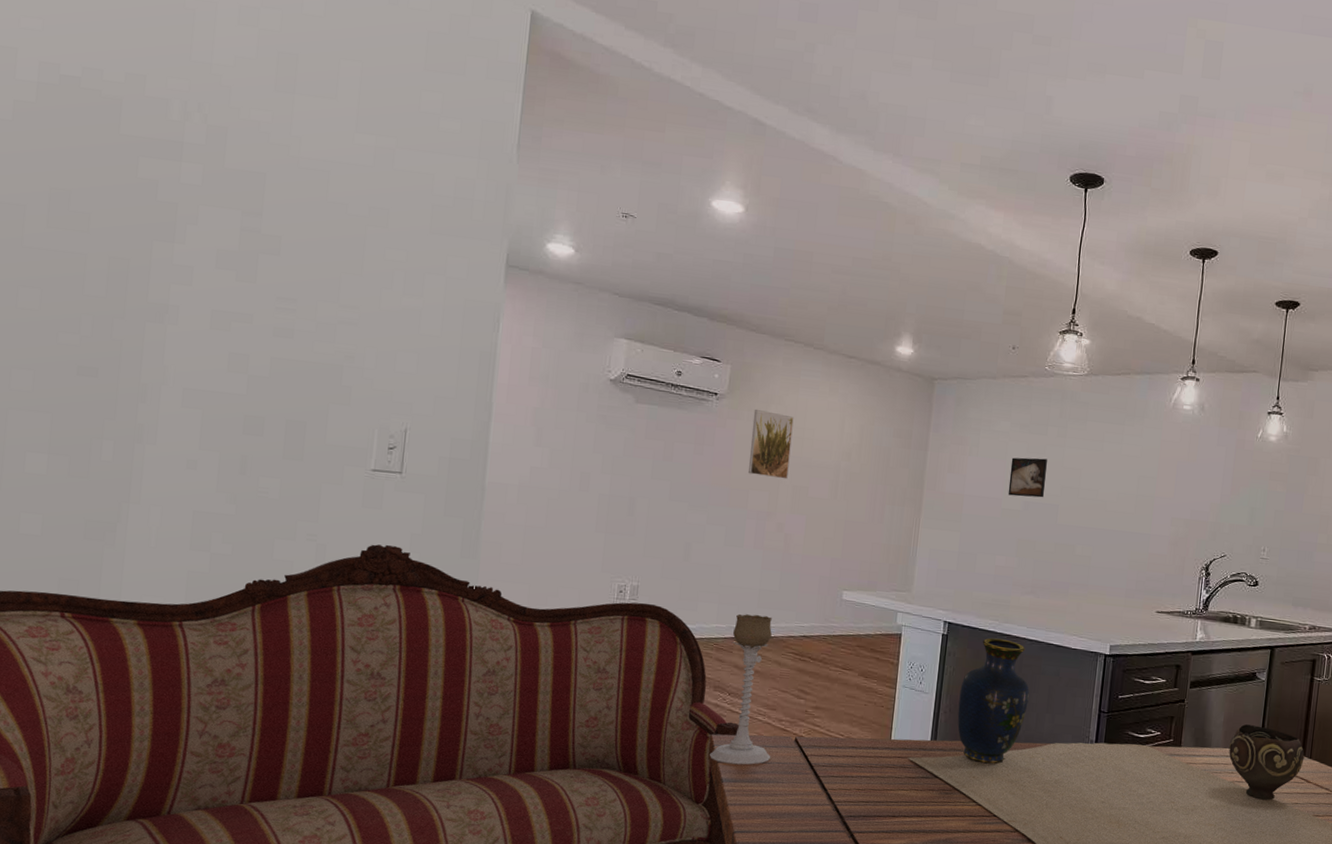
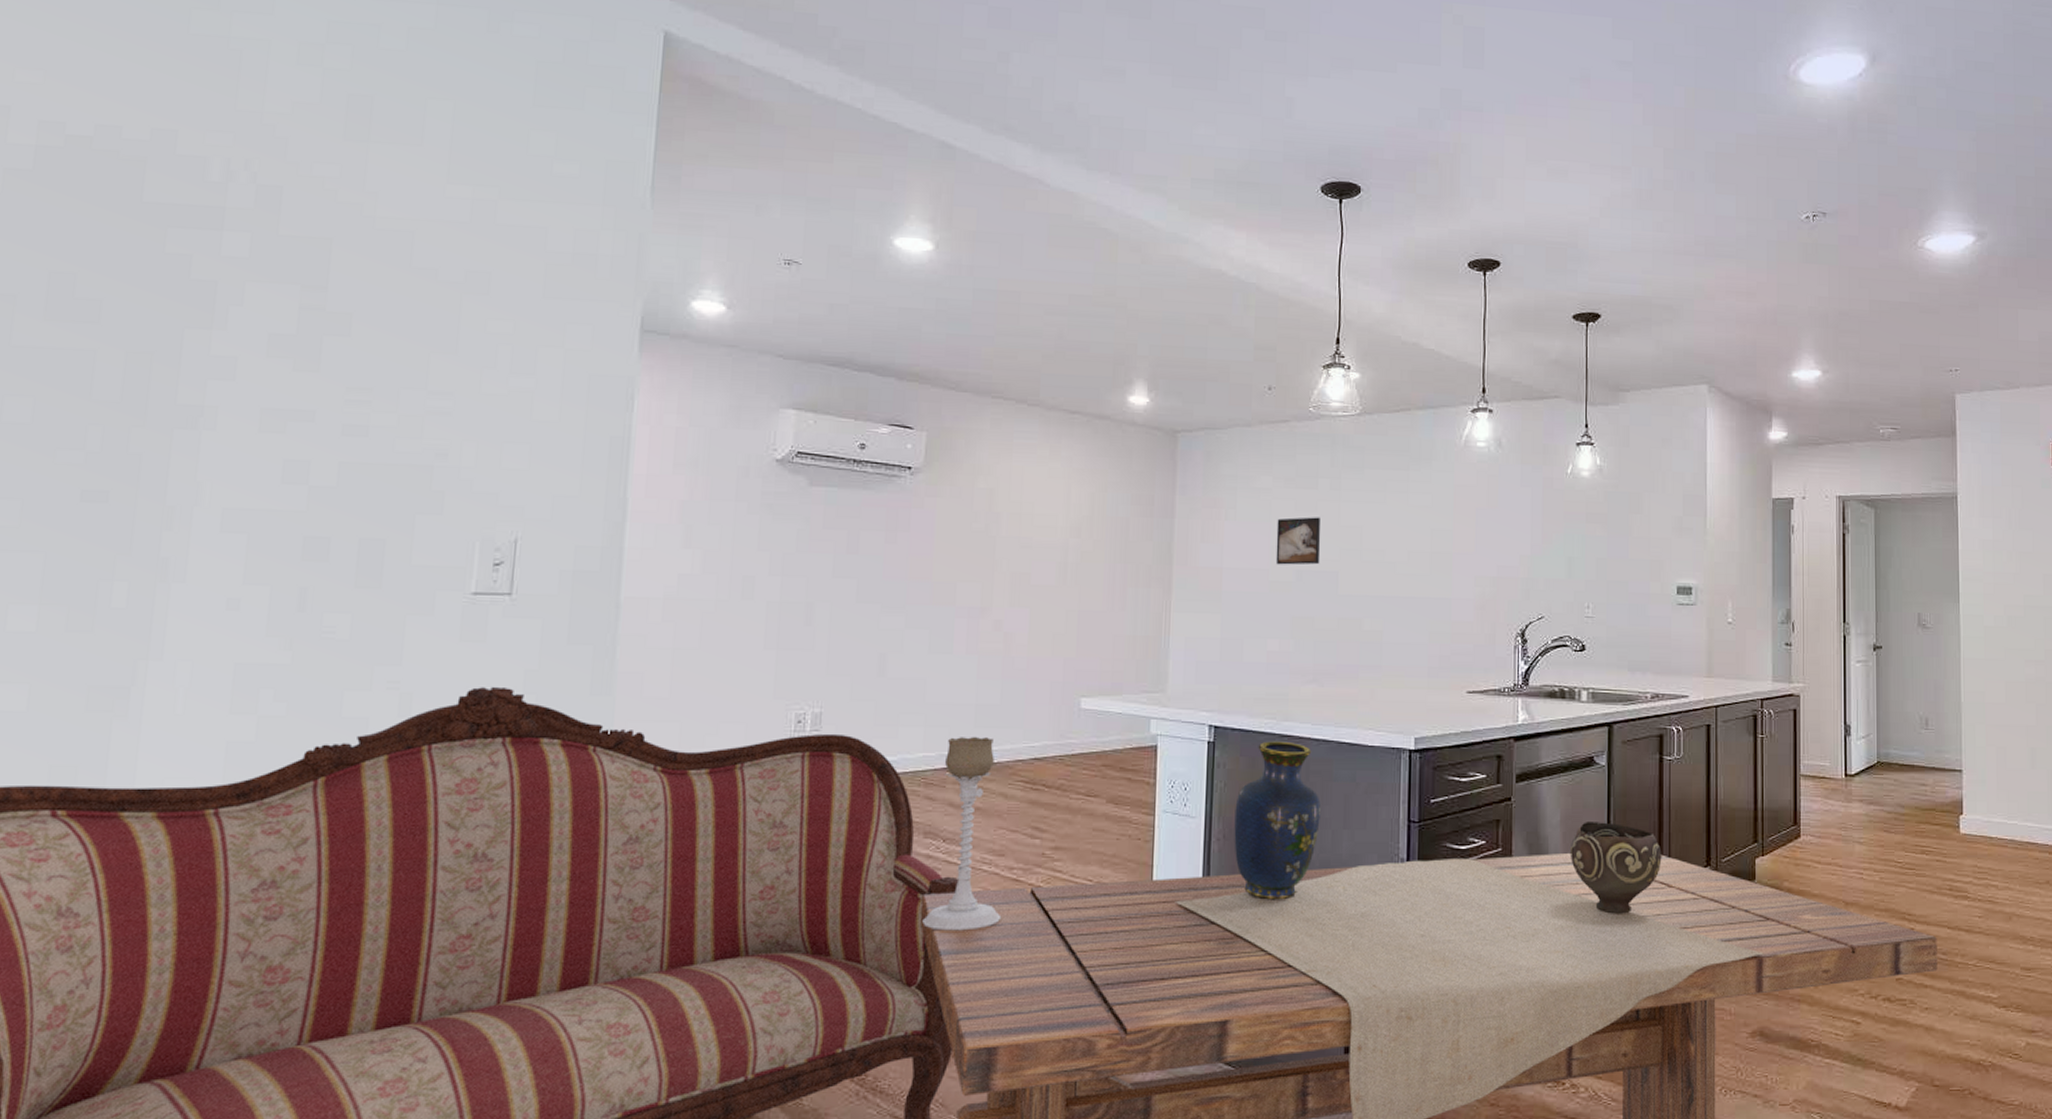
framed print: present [748,409,794,480] -> none [955,482,1008,566]

